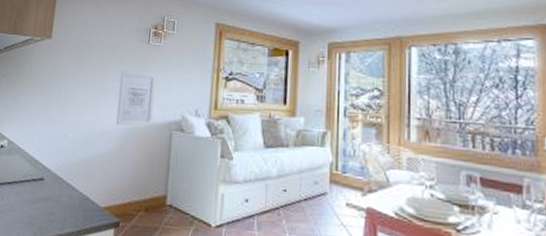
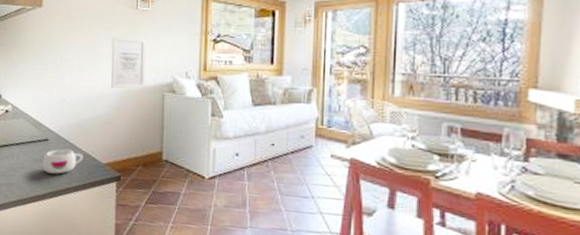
mug: none [34,189,81,219] -> present [42,149,83,174]

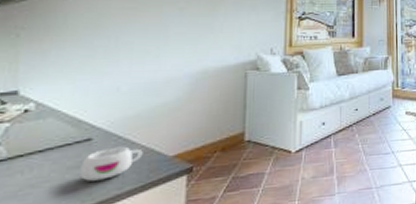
wall art: present [111,37,146,89] -> none [183,16,227,72]

